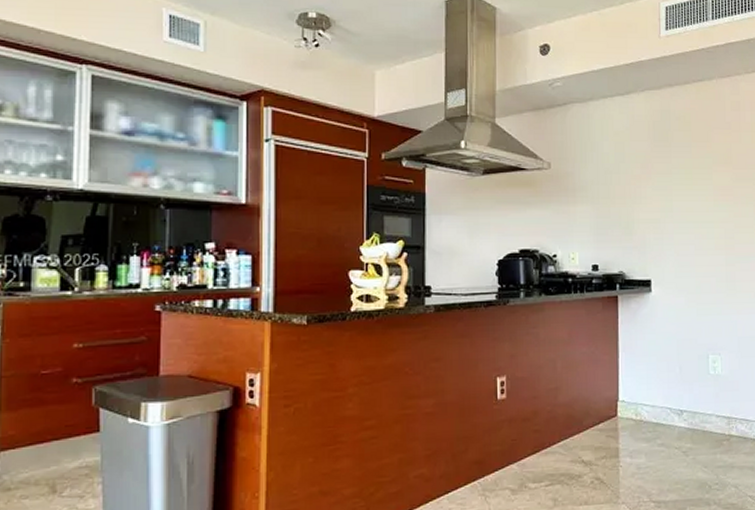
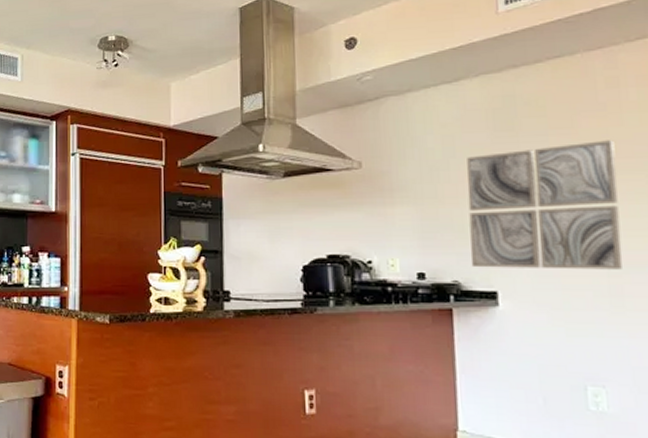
wall art: none [632,154,736,260] -> present [467,140,623,270]

